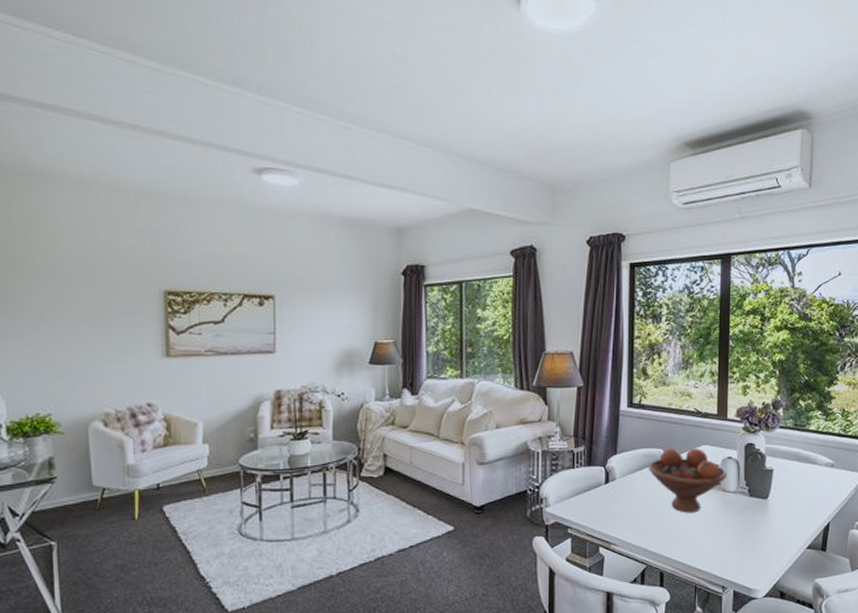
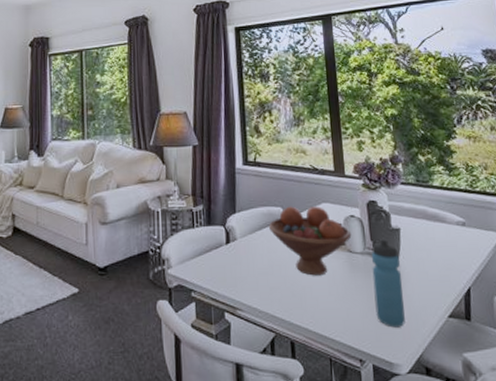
water bottle: none [742,479,770,558] -> present [371,239,405,328]

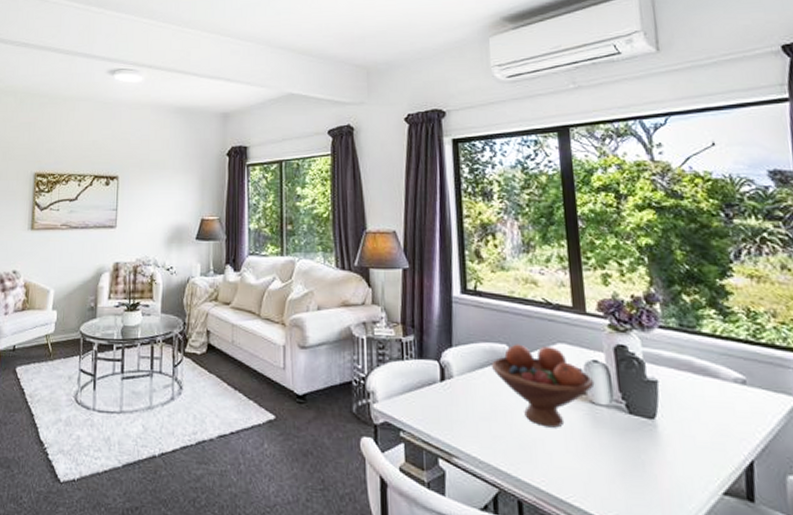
water bottle: present [371,239,405,328] -> none [619,391,665,500]

